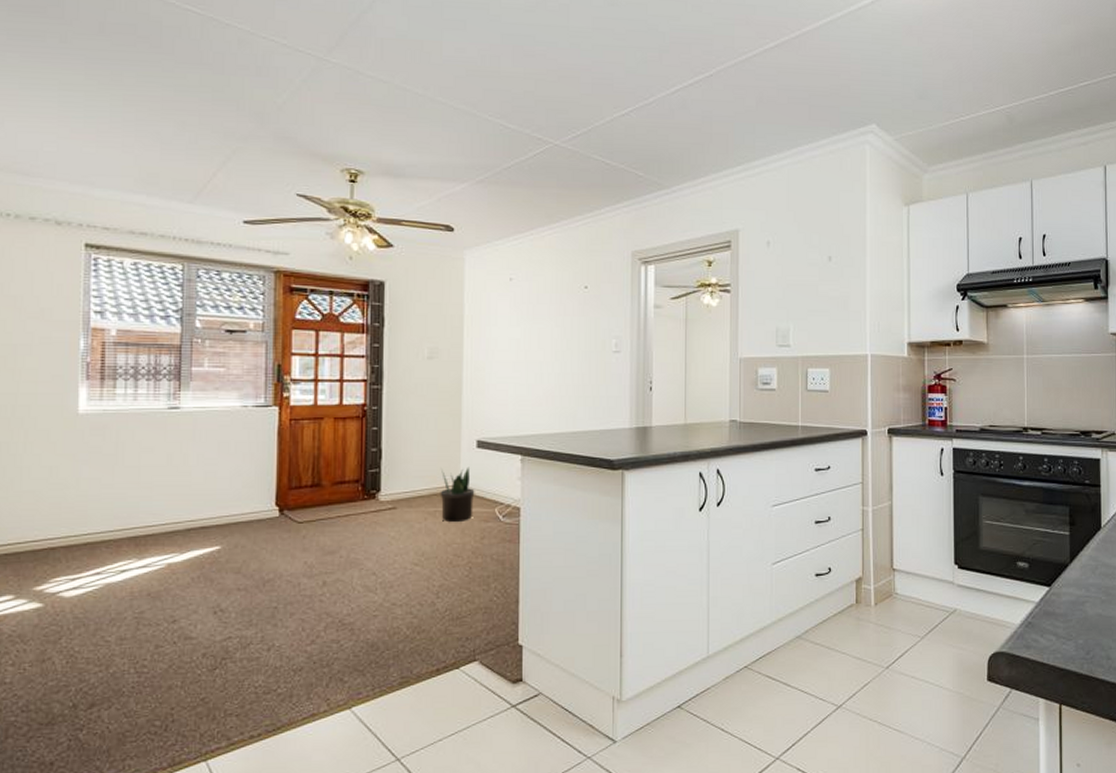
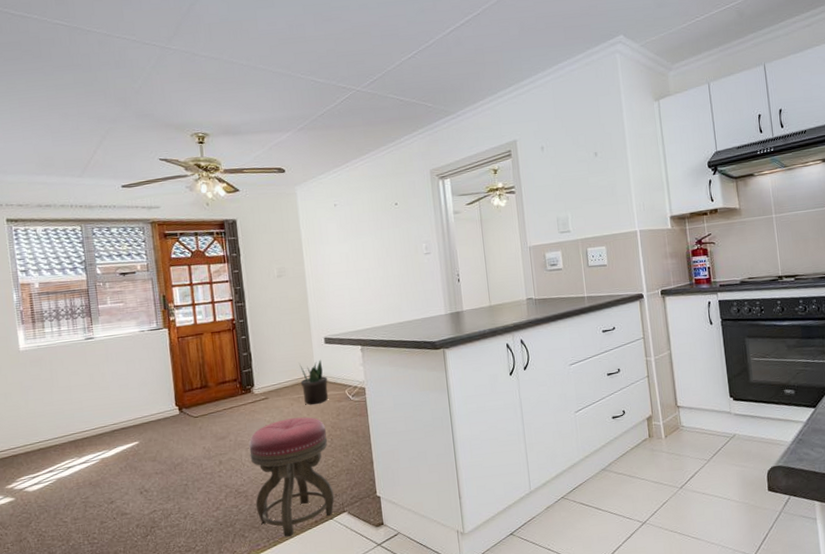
stool: none [362,536,465,686] -> present [249,416,335,537]

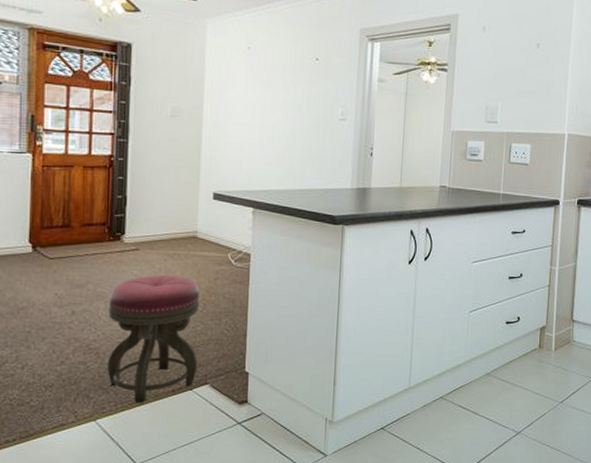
planter: present [299,359,329,405] -> none [178,216,211,264]

